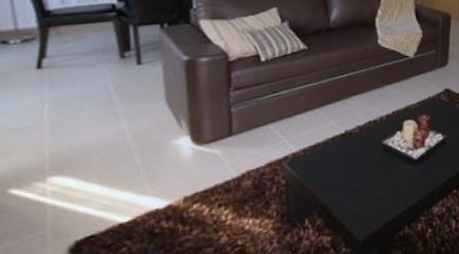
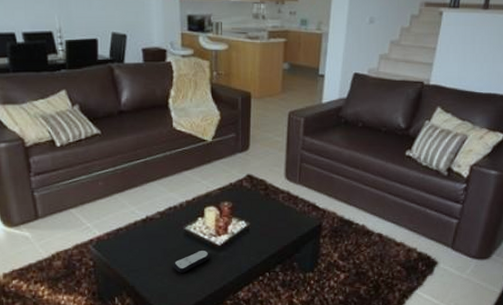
remote control: none [368,164,407,189] -> present [172,250,210,273]

